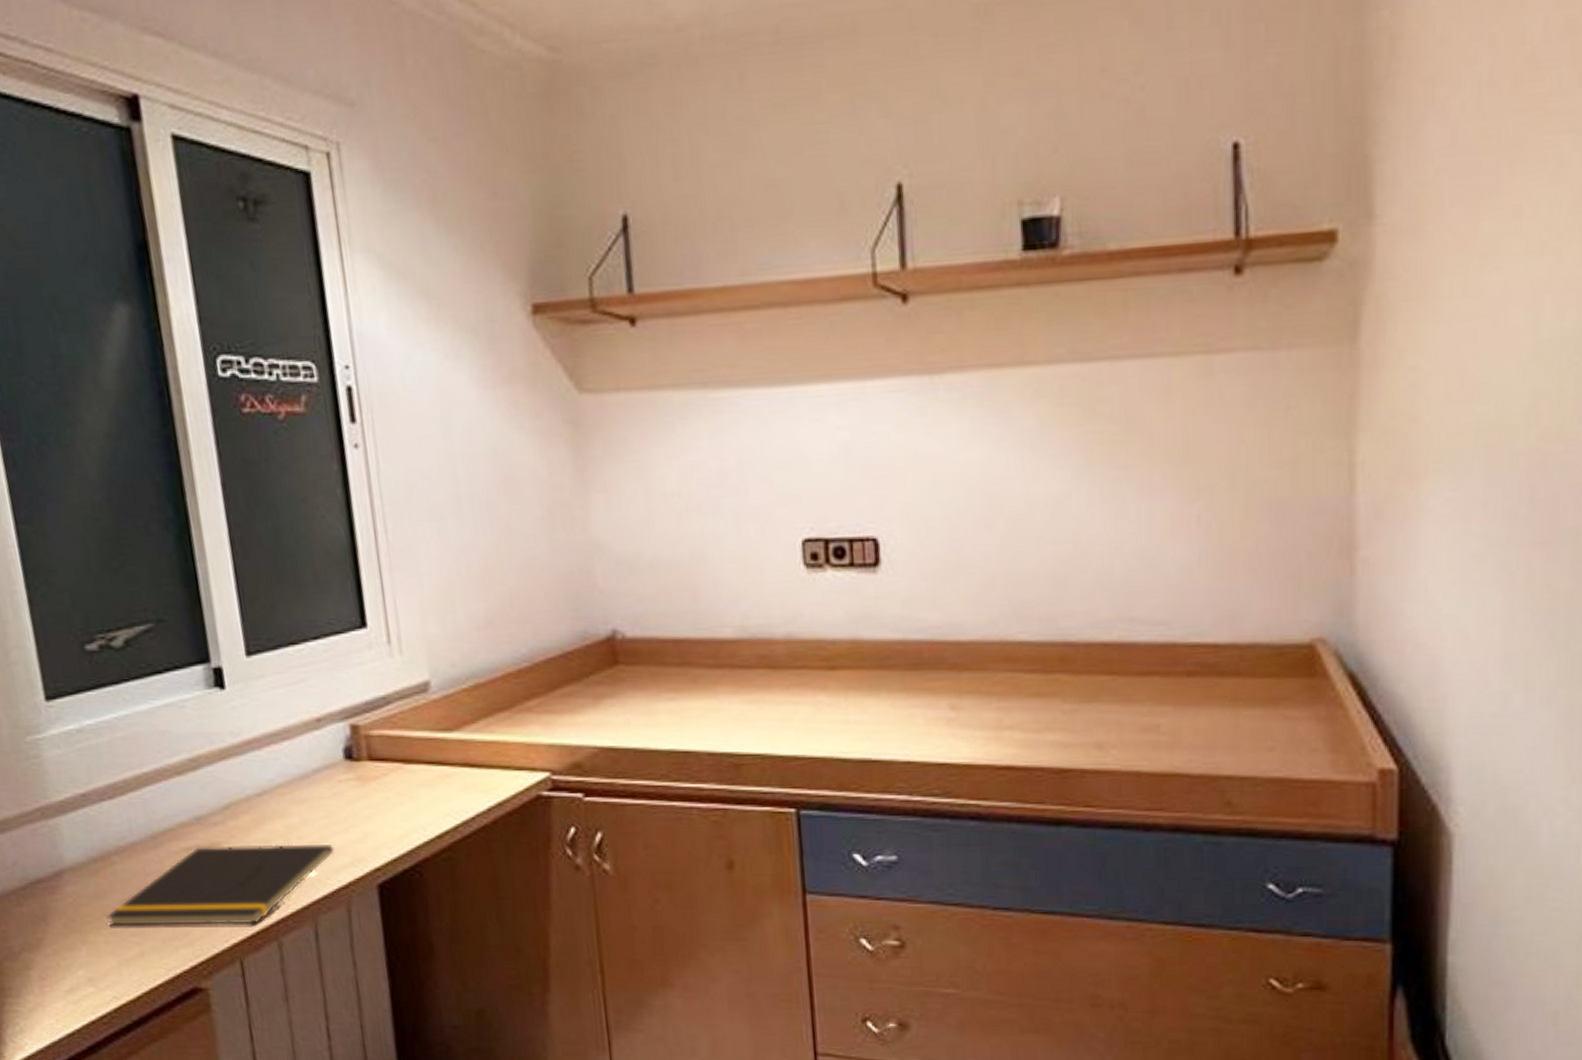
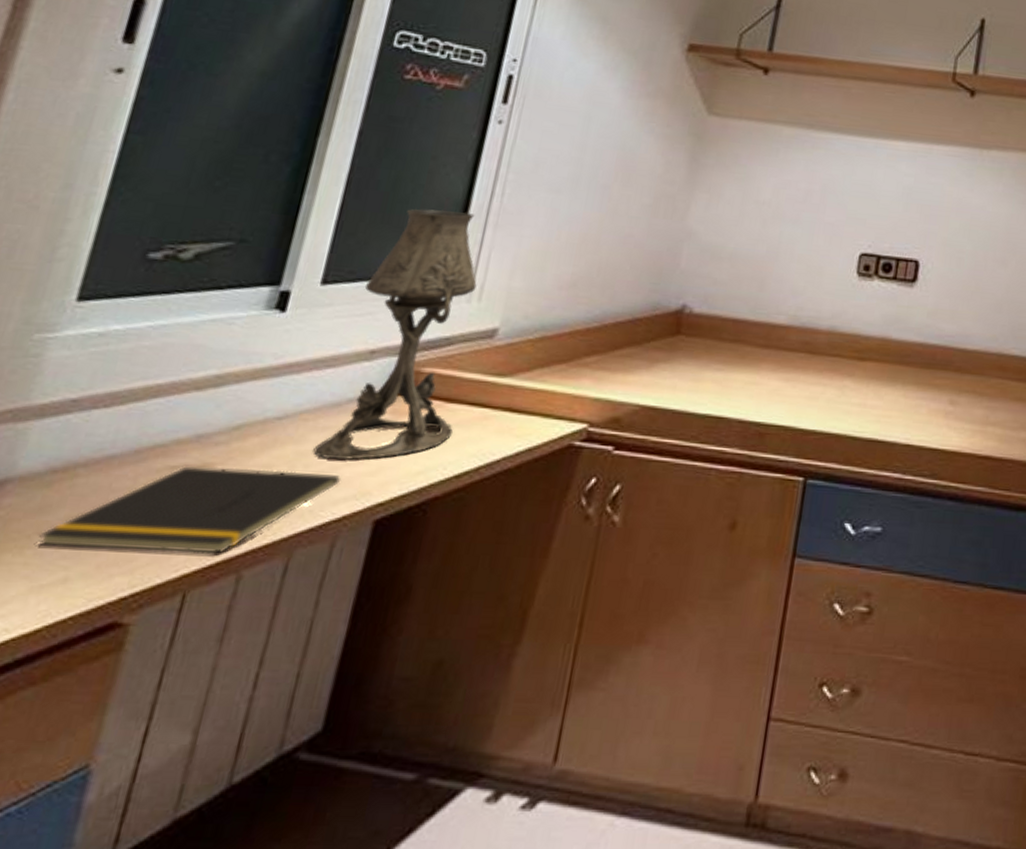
table lamp: none [286,557,420,829] -> present [313,208,477,460]

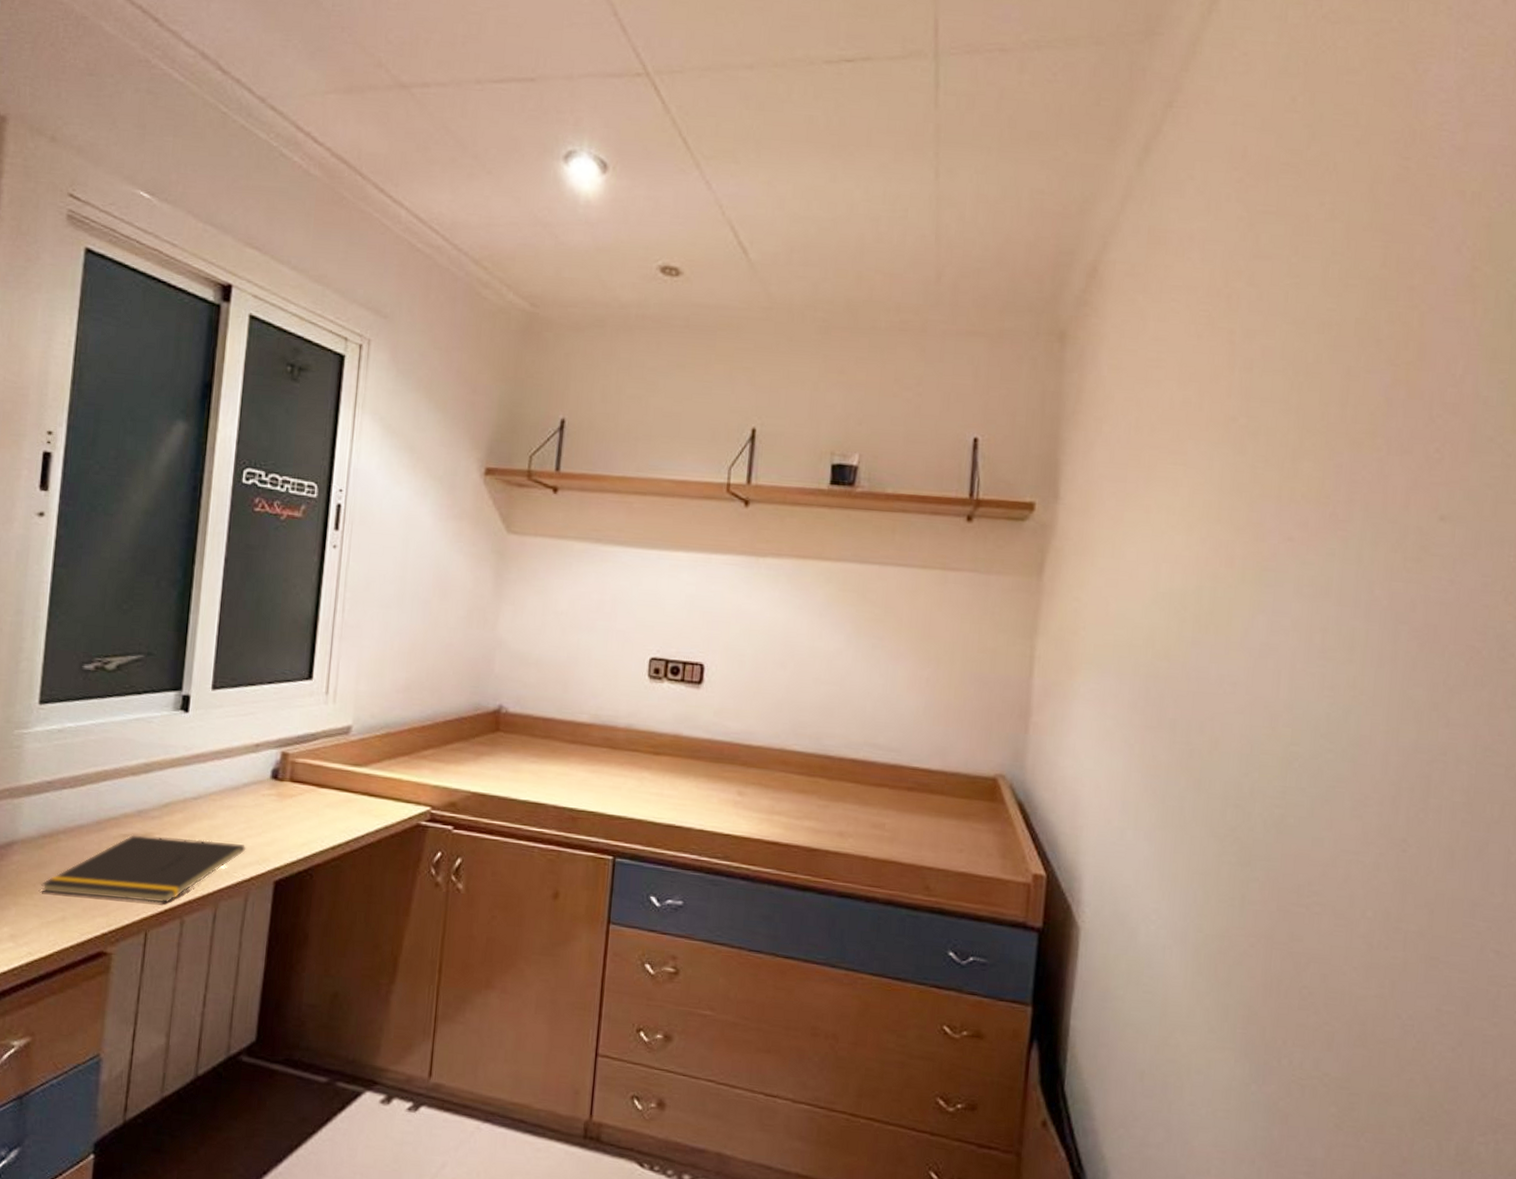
table lamp: present [313,208,477,460] -> none [223,624,331,833]

